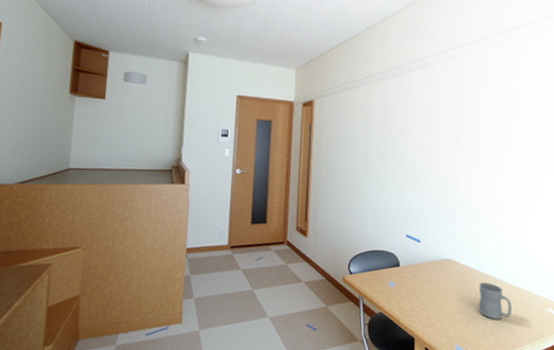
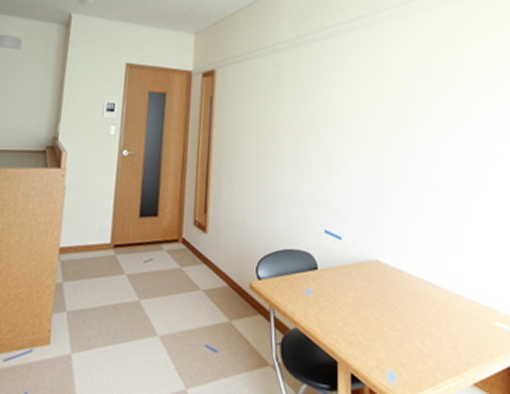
mug: present [479,282,512,319] -> none [412,289,454,336]

